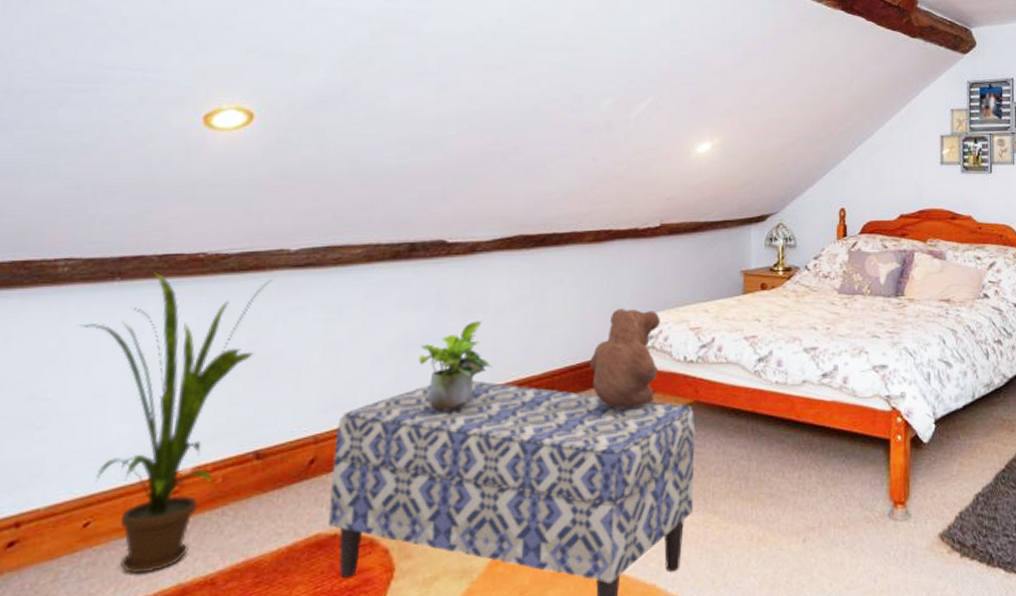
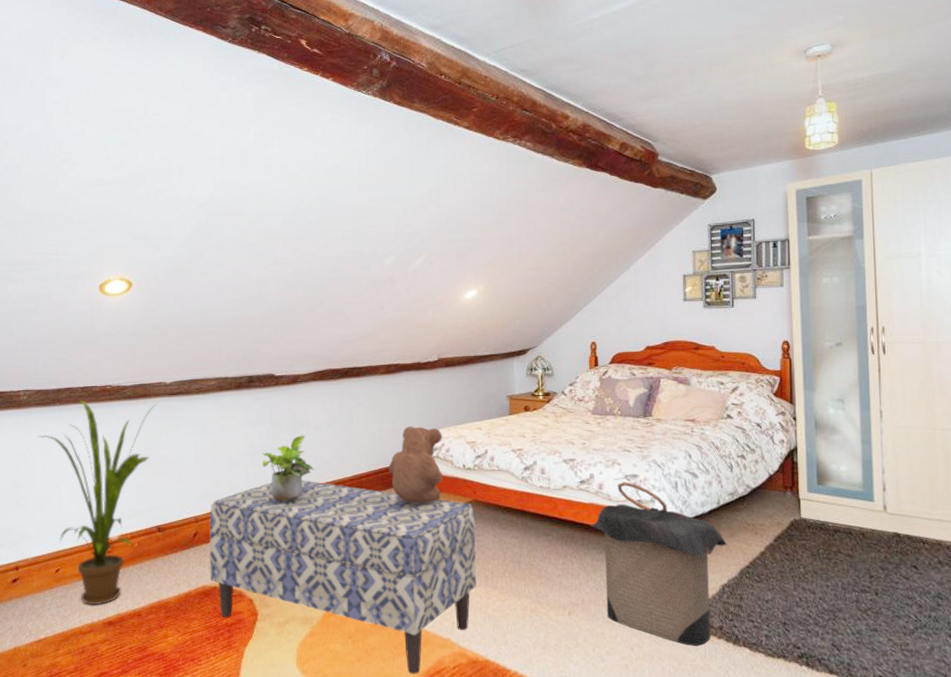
laundry hamper: none [832,374,982,571] -> present [590,482,728,646]

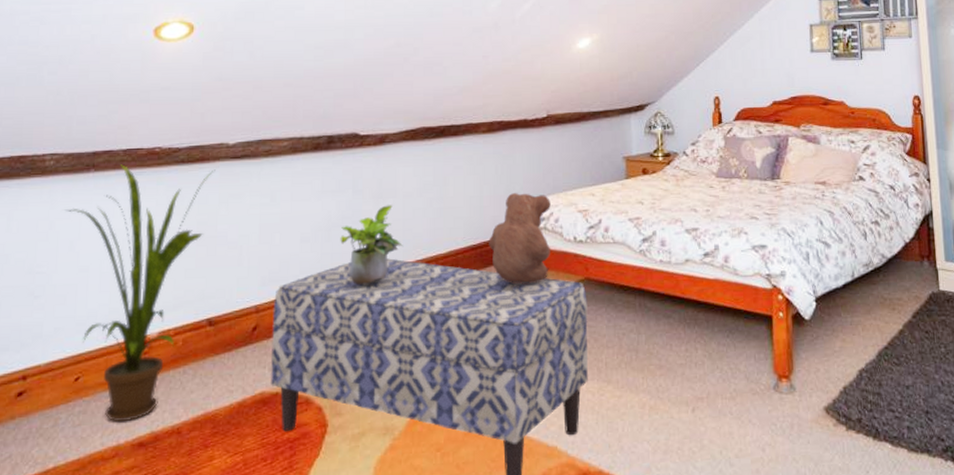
laundry hamper: present [590,482,728,646] -> none [715,253,864,443]

